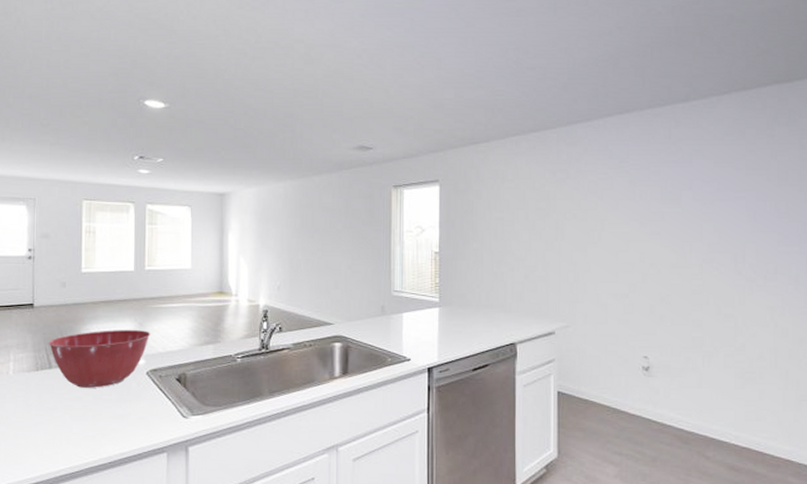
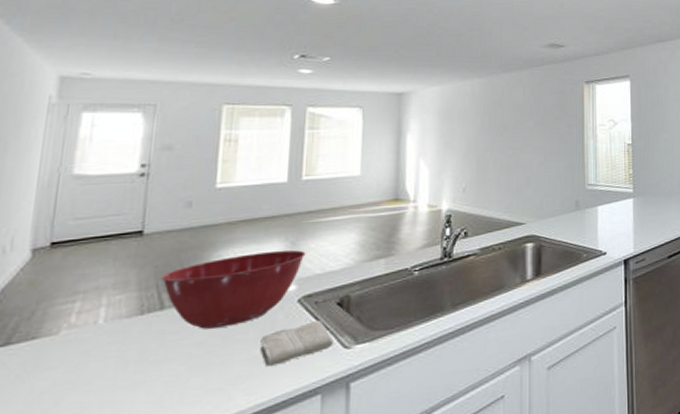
washcloth: none [120,392,175,424] -> present [260,321,334,366]

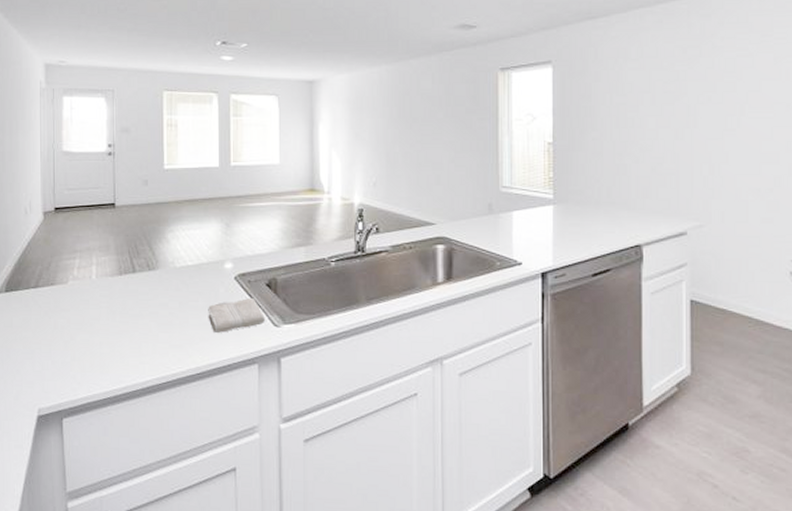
mixing bowl: present [161,250,306,329] -> none [131,230,238,294]

